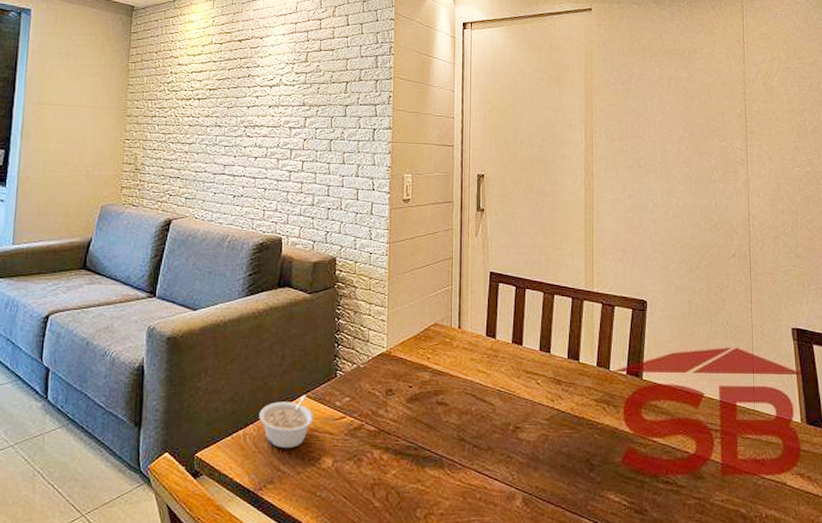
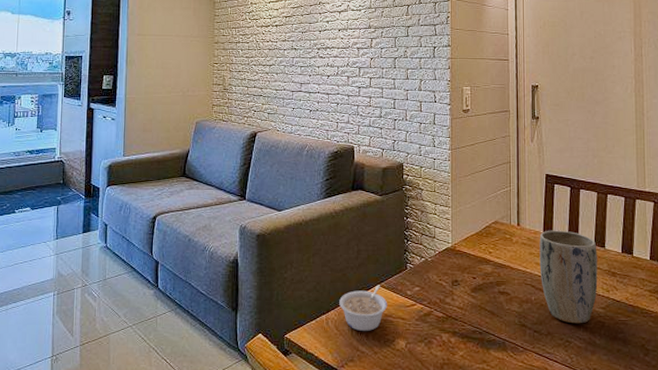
plant pot: none [481,333,542,437] -> present [539,230,598,324]

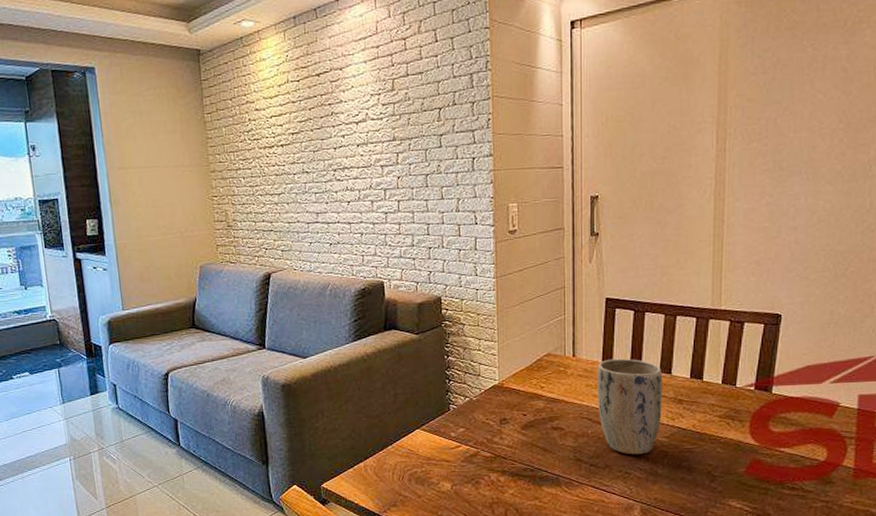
legume: present [339,285,388,331] -> none [377,428,430,476]

